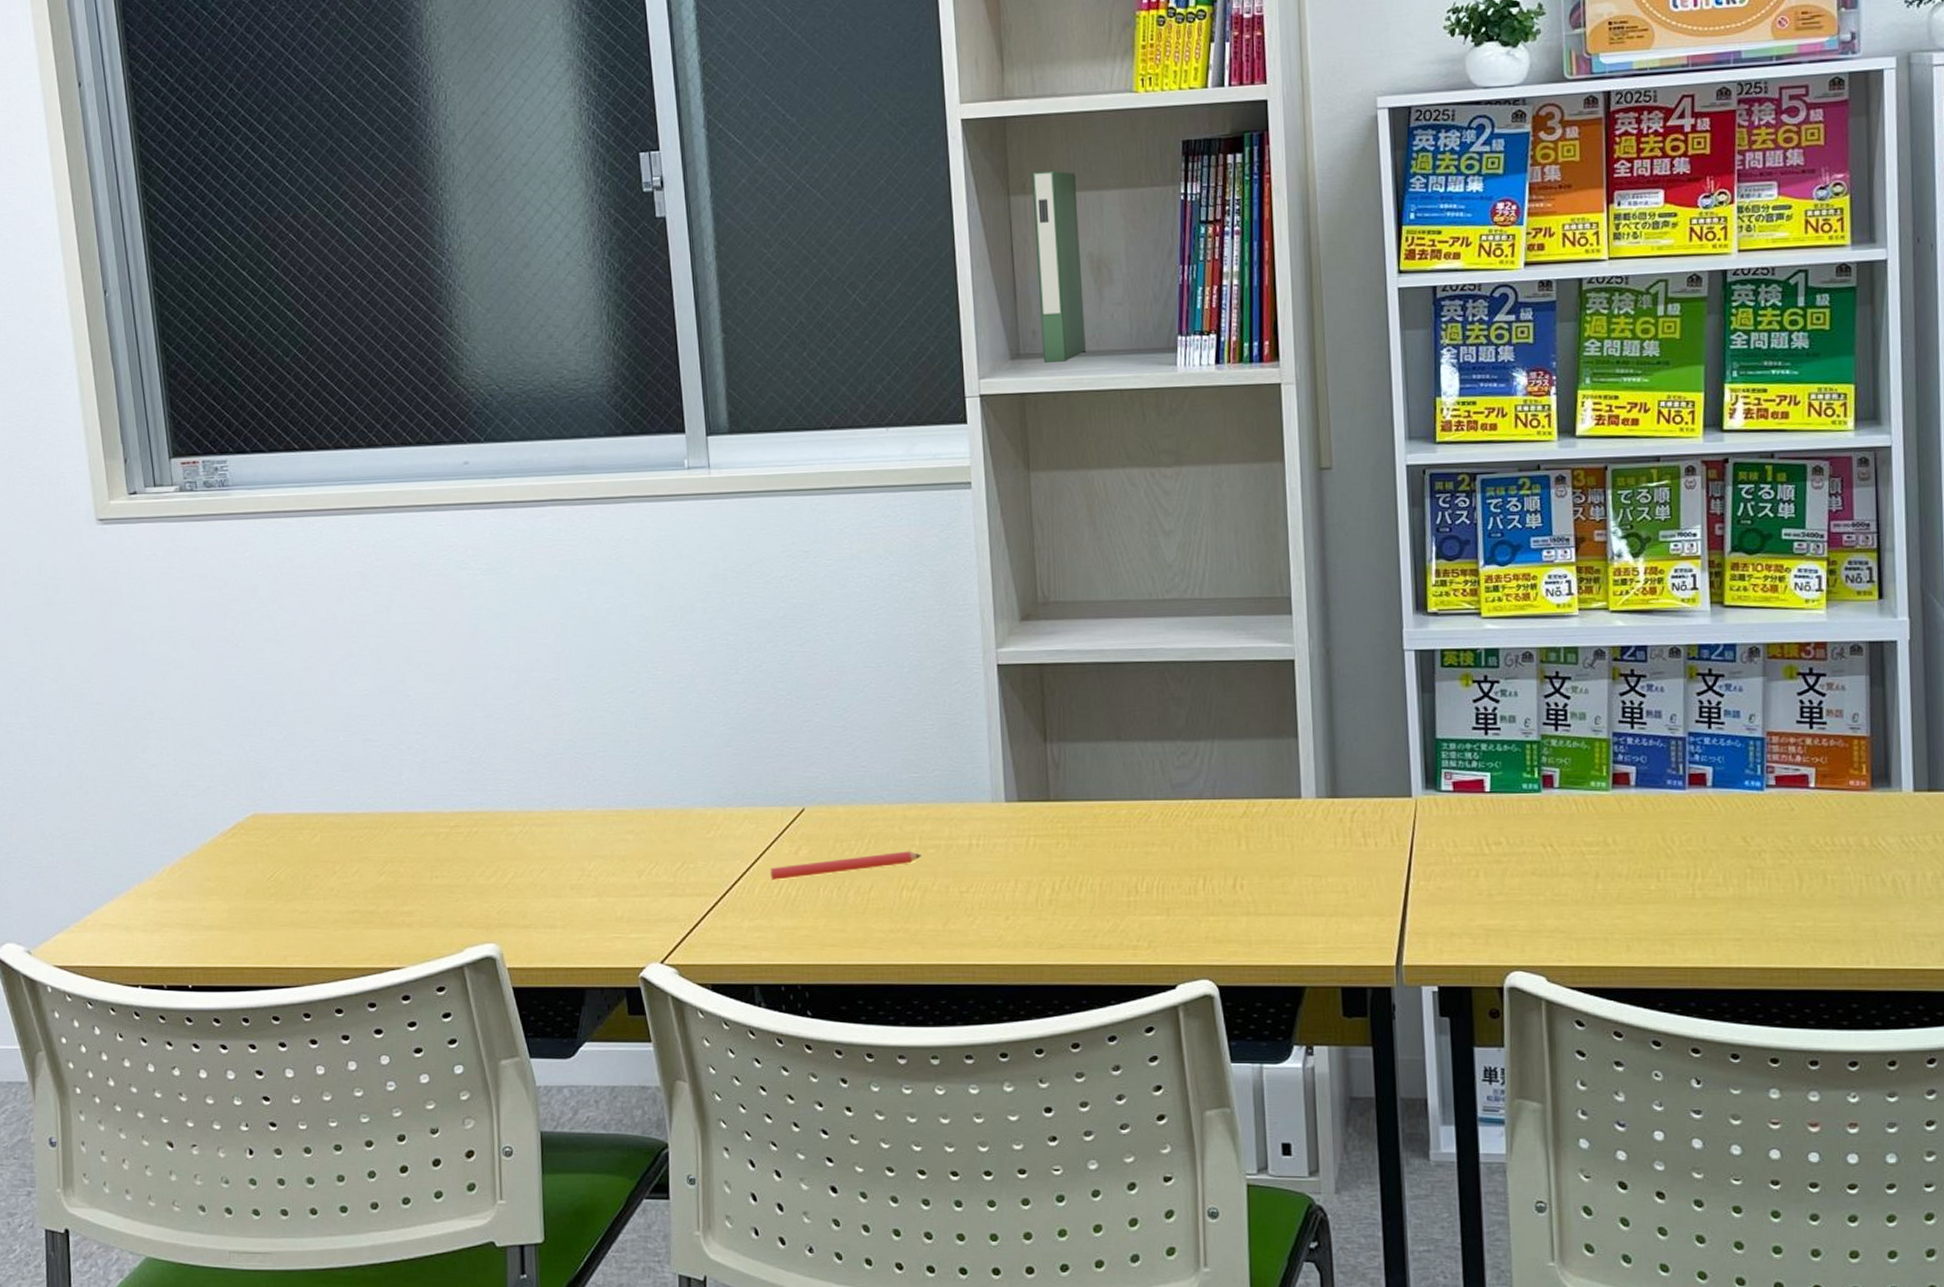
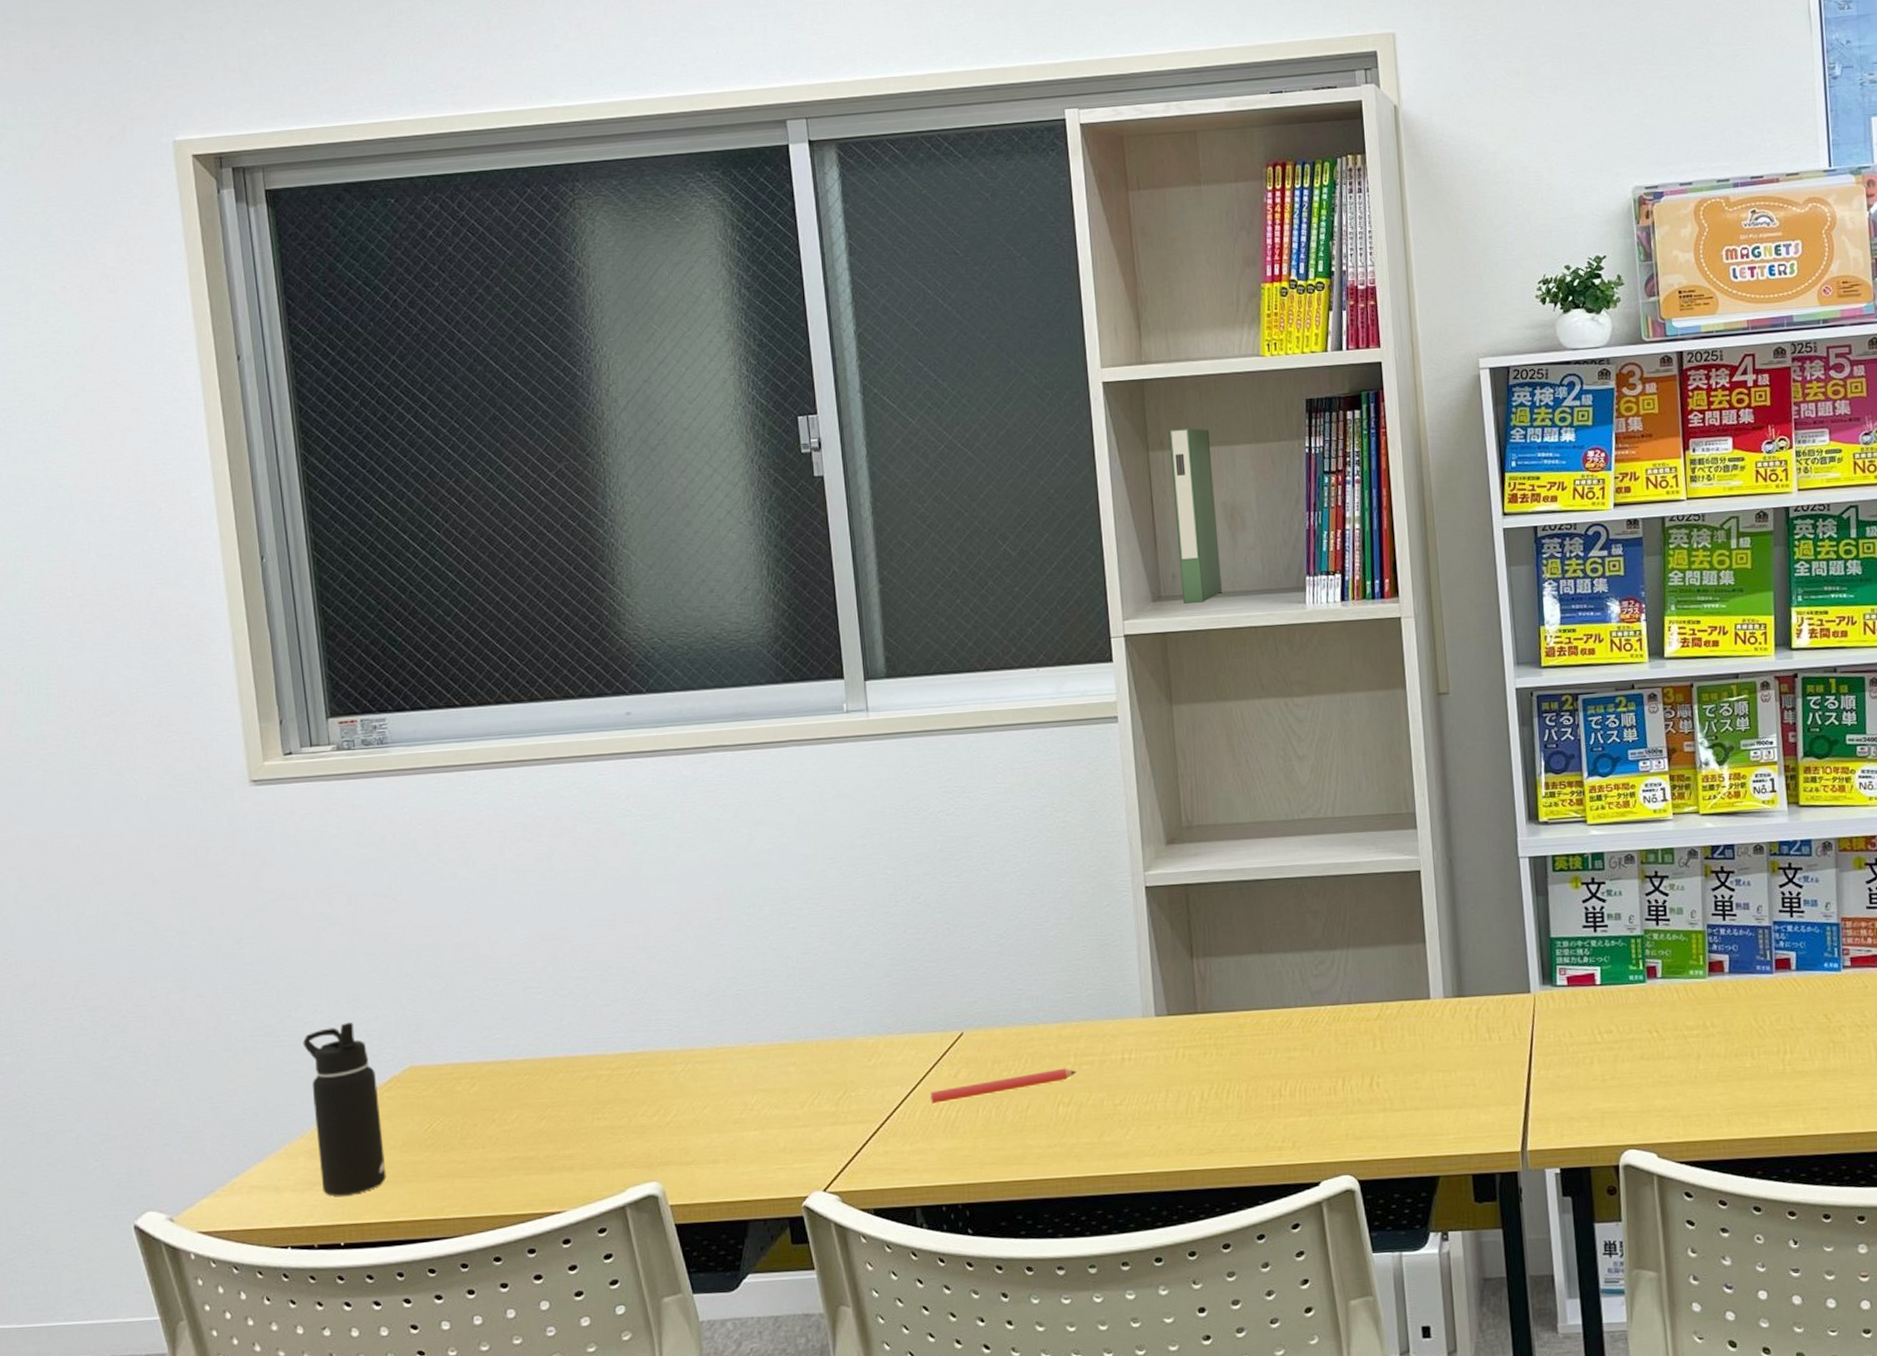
water bottle: none [150,766,232,939] -> present [303,1022,386,1196]

